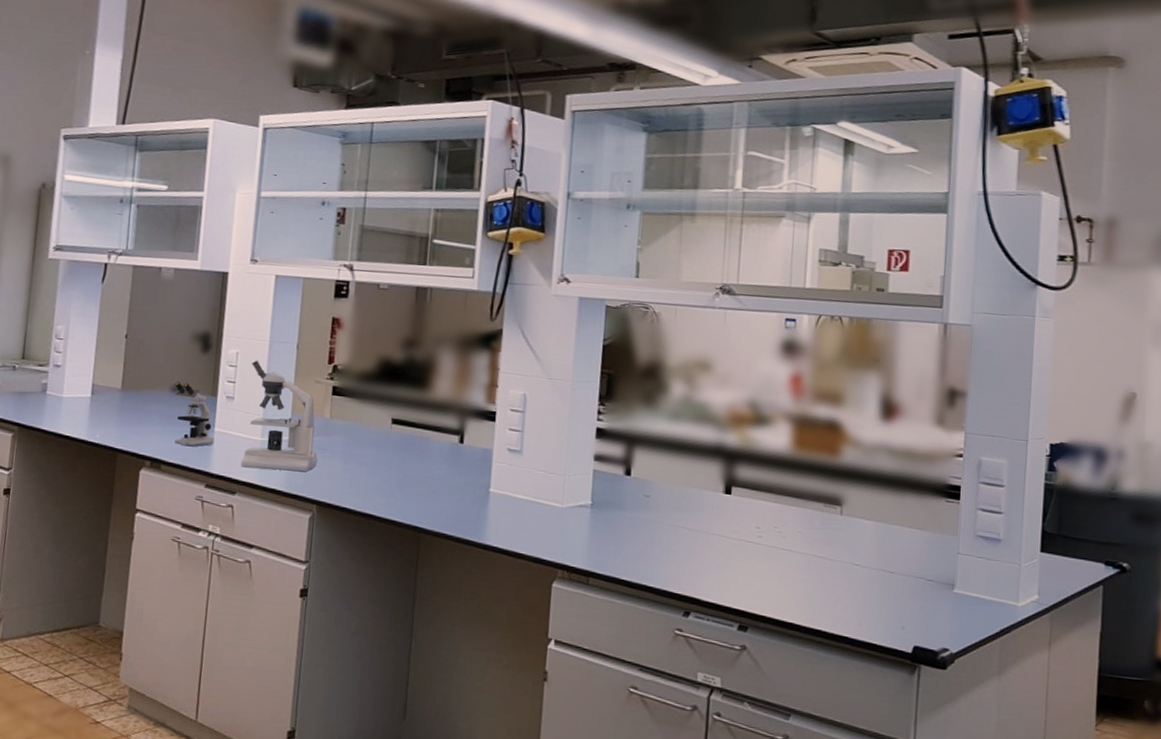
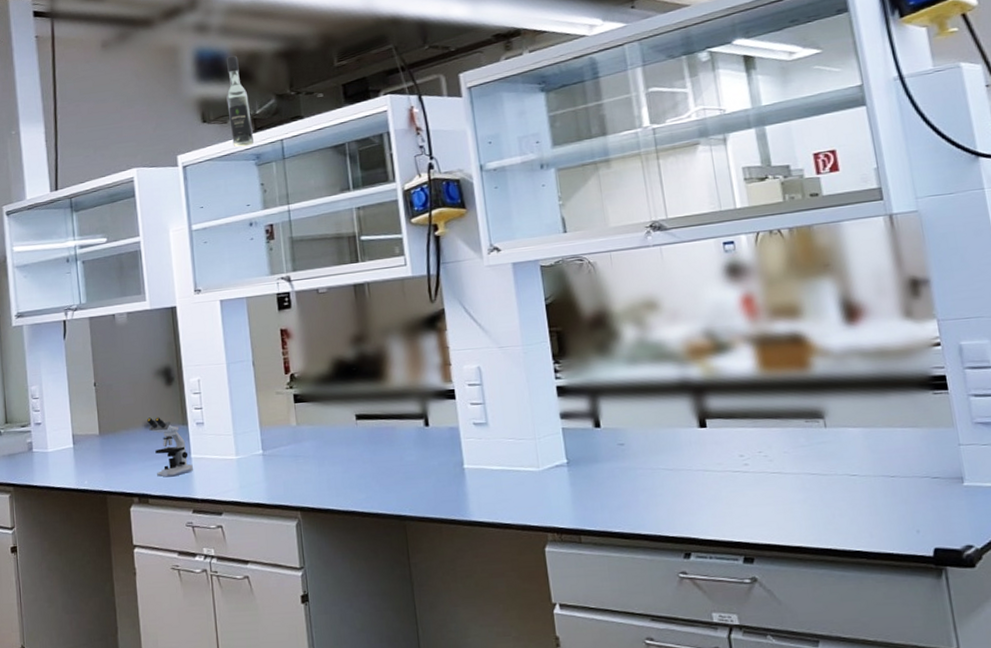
microscope: present [240,360,318,472] -> none [214,383,294,488]
bottle: none [320,23,347,122] -> present [226,55,255,148]

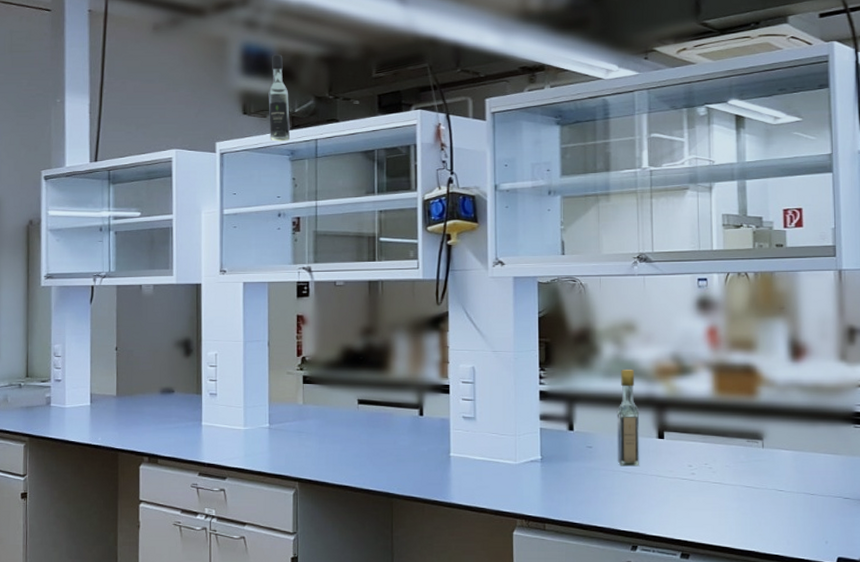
microscope: present [146,417,193,477] -> none [162,384,203,441]
bottle: none [647,351,682,463] -> present [617,369,640,467]

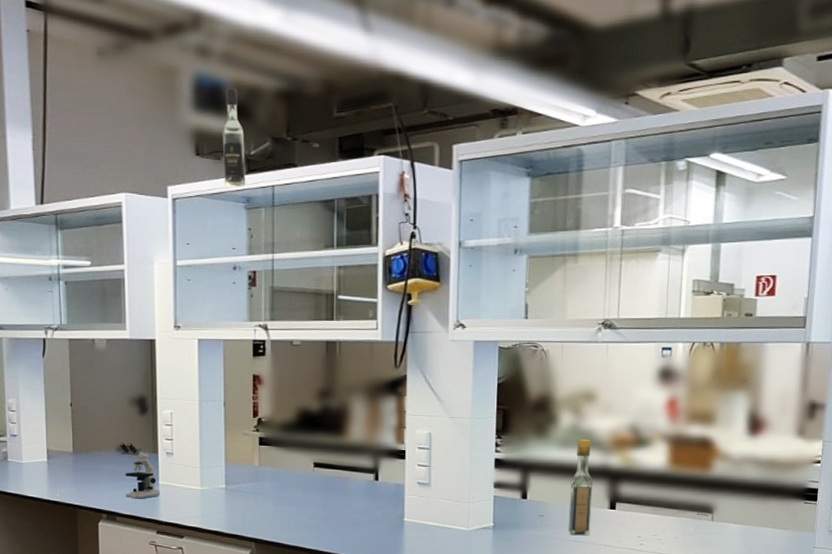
microscope: none [162,384,203,441] -> present [119,442,160,499]

